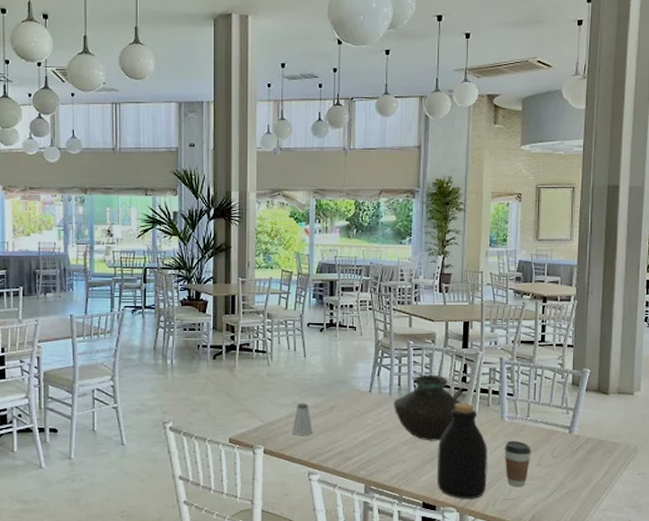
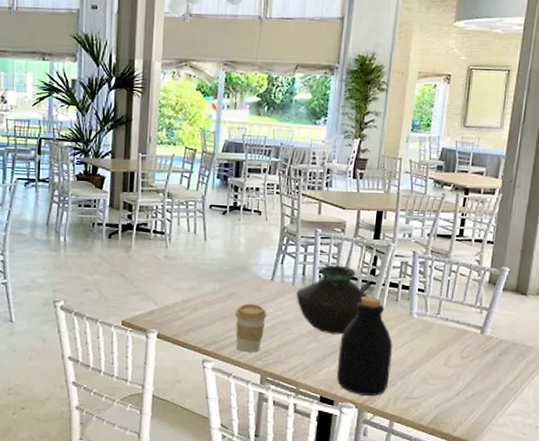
saltshaker: present [292,403,313,435] -> none [187,288,210,322]
coffee cup: none [337,415,367,463] -> present [235,303,267,353]
coffee cup: present [504,440,531,487] -> none [409,338,439,387]

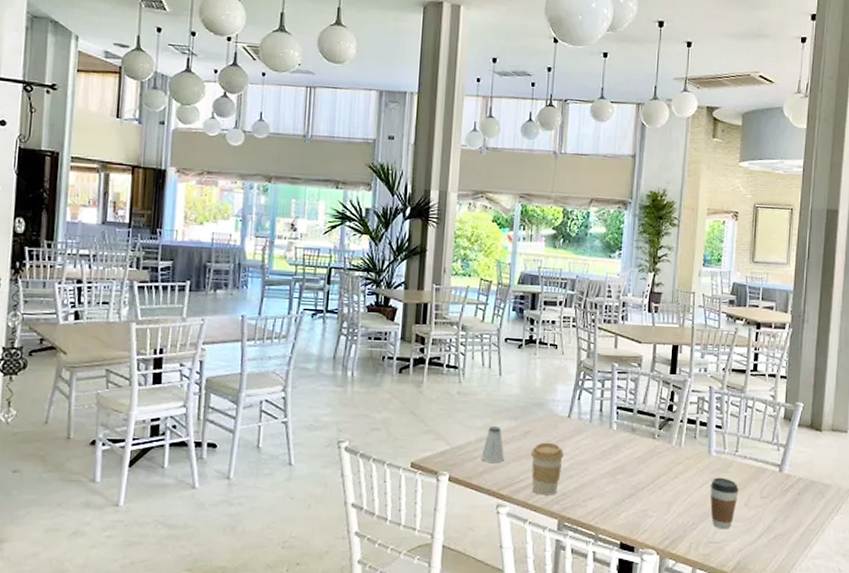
saltshaker: none [187,288,210,322] -> present [481,426,504,463]
vase: present [296,265,368,335] -> none [593,400,667,475]
bottle: present [336,295,393,396] -> none [636,433,692,541]
coffee cup: none [409,338,439,387] -> present [710,477,739,529]

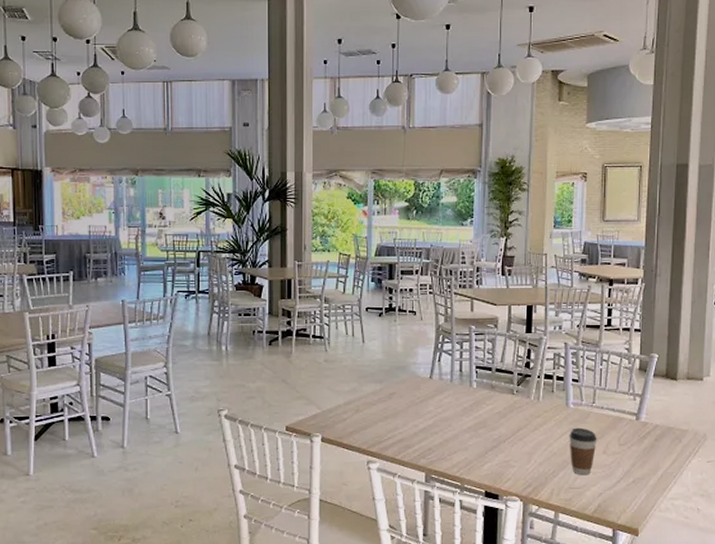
saltshaker: present [481,426,504,463] -> none [350,390,372,423]
coffee cup: present [531,442,564,496] -> none [397,402,427,451]

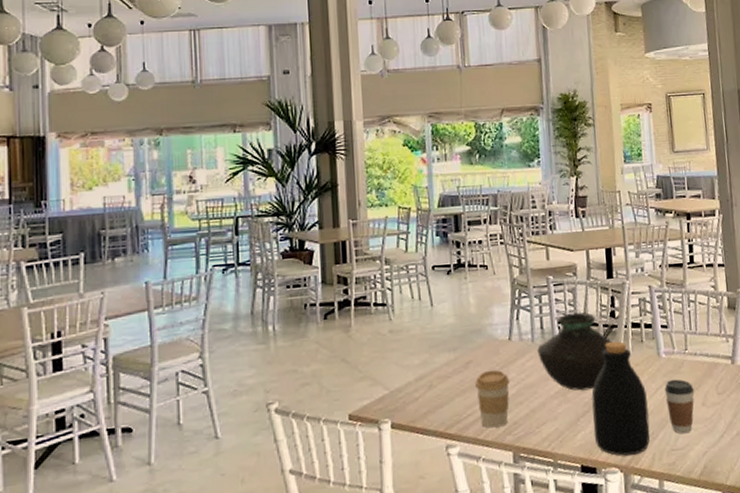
coffee cup: none [397,402,427,451] -> present [475,369,509,428]
vase: none [455,360,525,429] -> present [537,312,612,391]
bottle: none [499,388,552,488] -> present [591,340,650,456]

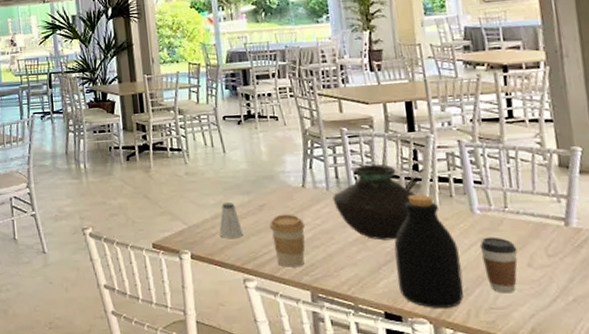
saltshaker: none [423,361,448,402] -> present [219,203,243,238]

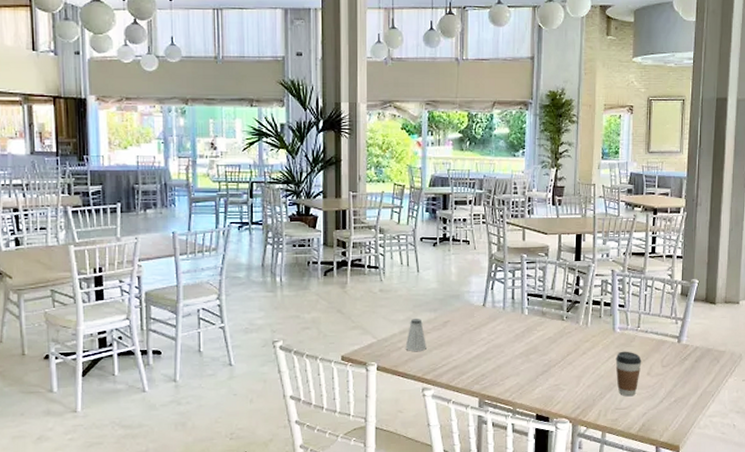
coffee cup: present [269,214,305,267] -> none [451,330,480,377]
vase: present [332,164,416,241] -> none [507,287,574,354]
bottle: present [394,194,464,308] -> none [550,314,599,410]

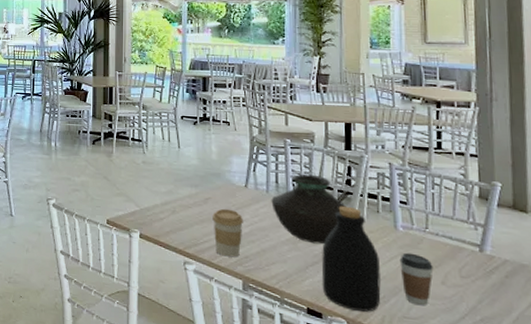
saltshaker: present [405,319,426,351] -> none [167,192,188,224]
coffee cup: none [451,330,480,377] -> present [212,208,243,258]
vase: none [507,287,574,354] -> present [271,174,346,245]
bottle: none [550,314,599,410] -> present [321,205,381,312]

